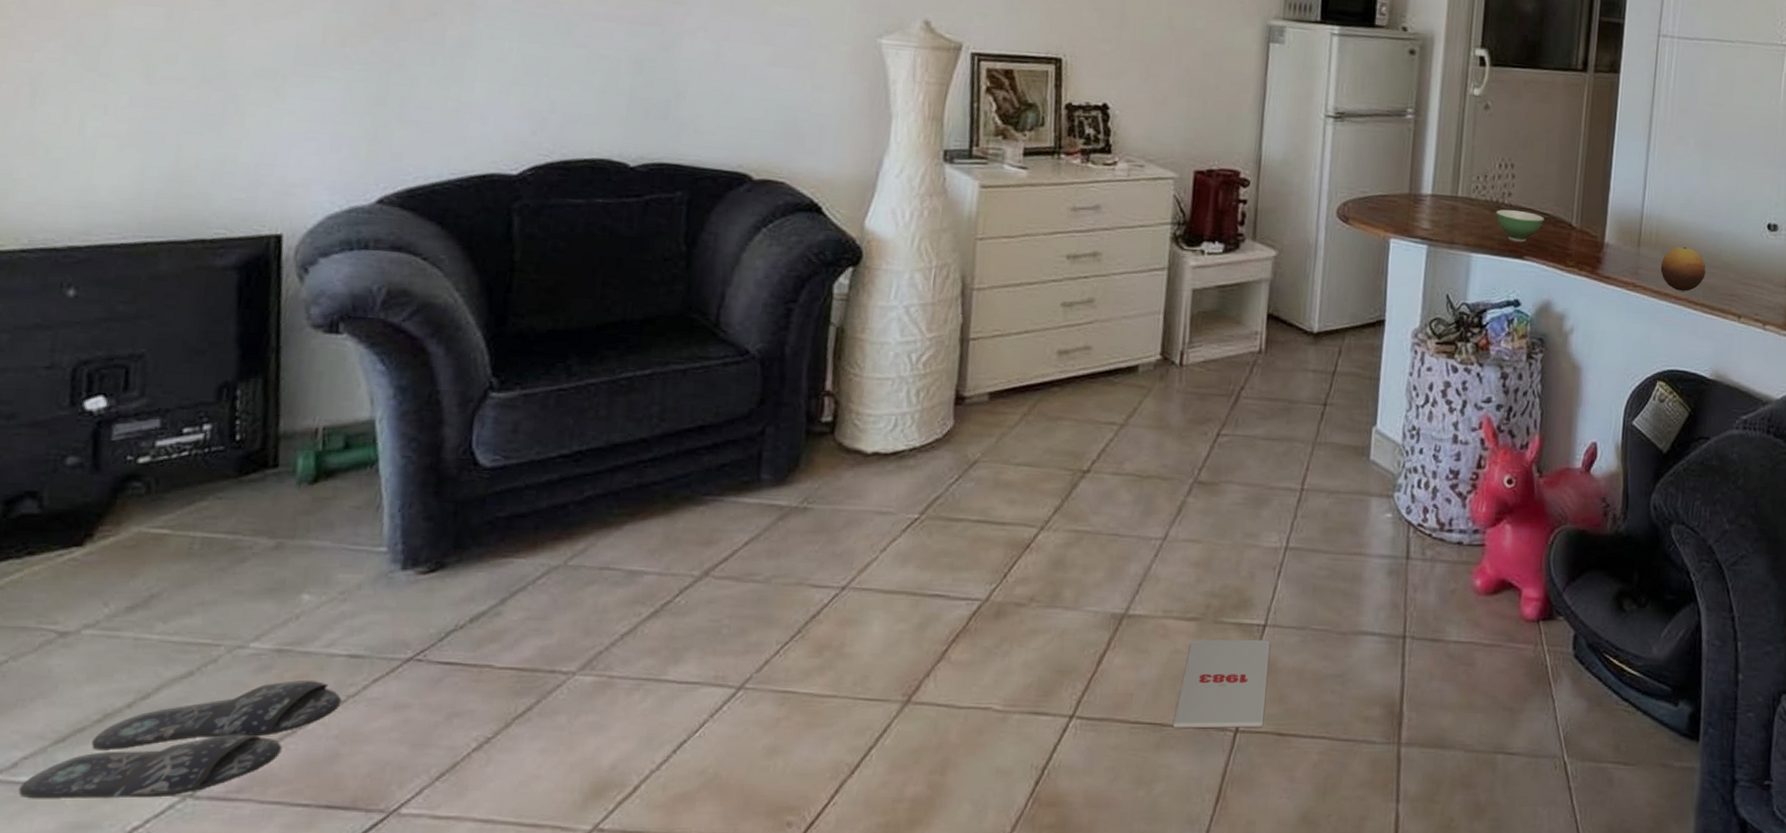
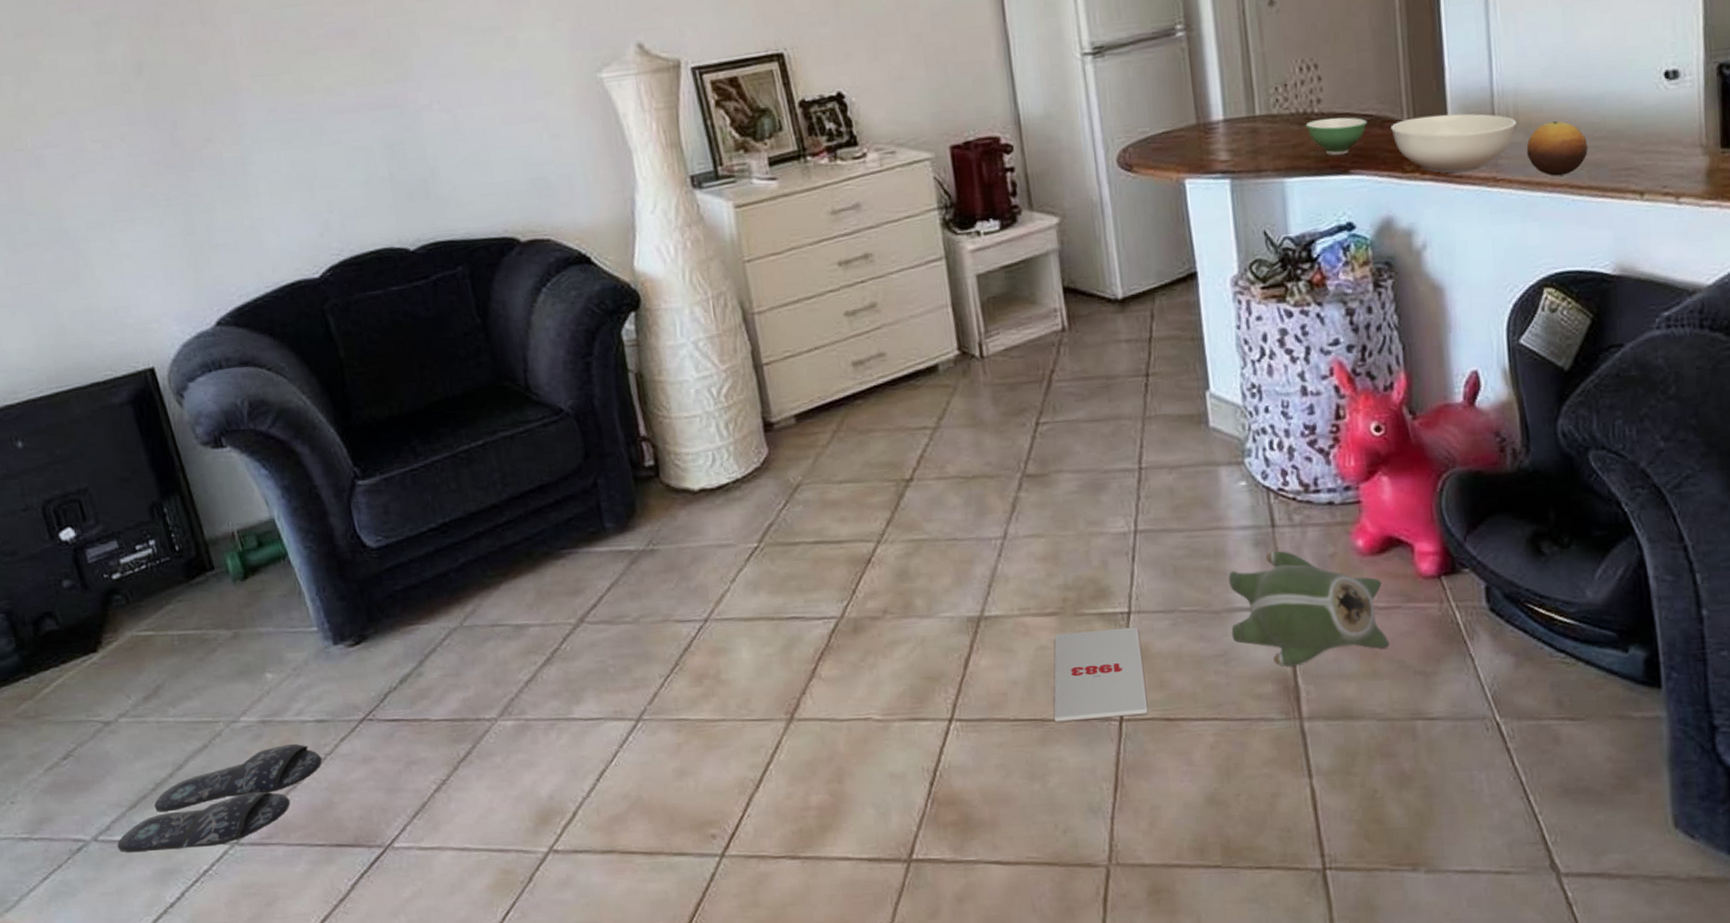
plush toy: none [1352,582,1490,692] -> present [1228,551,1390,667]
bowl: none [1561,223,1657,275] -> present [1390,113,1517,173]

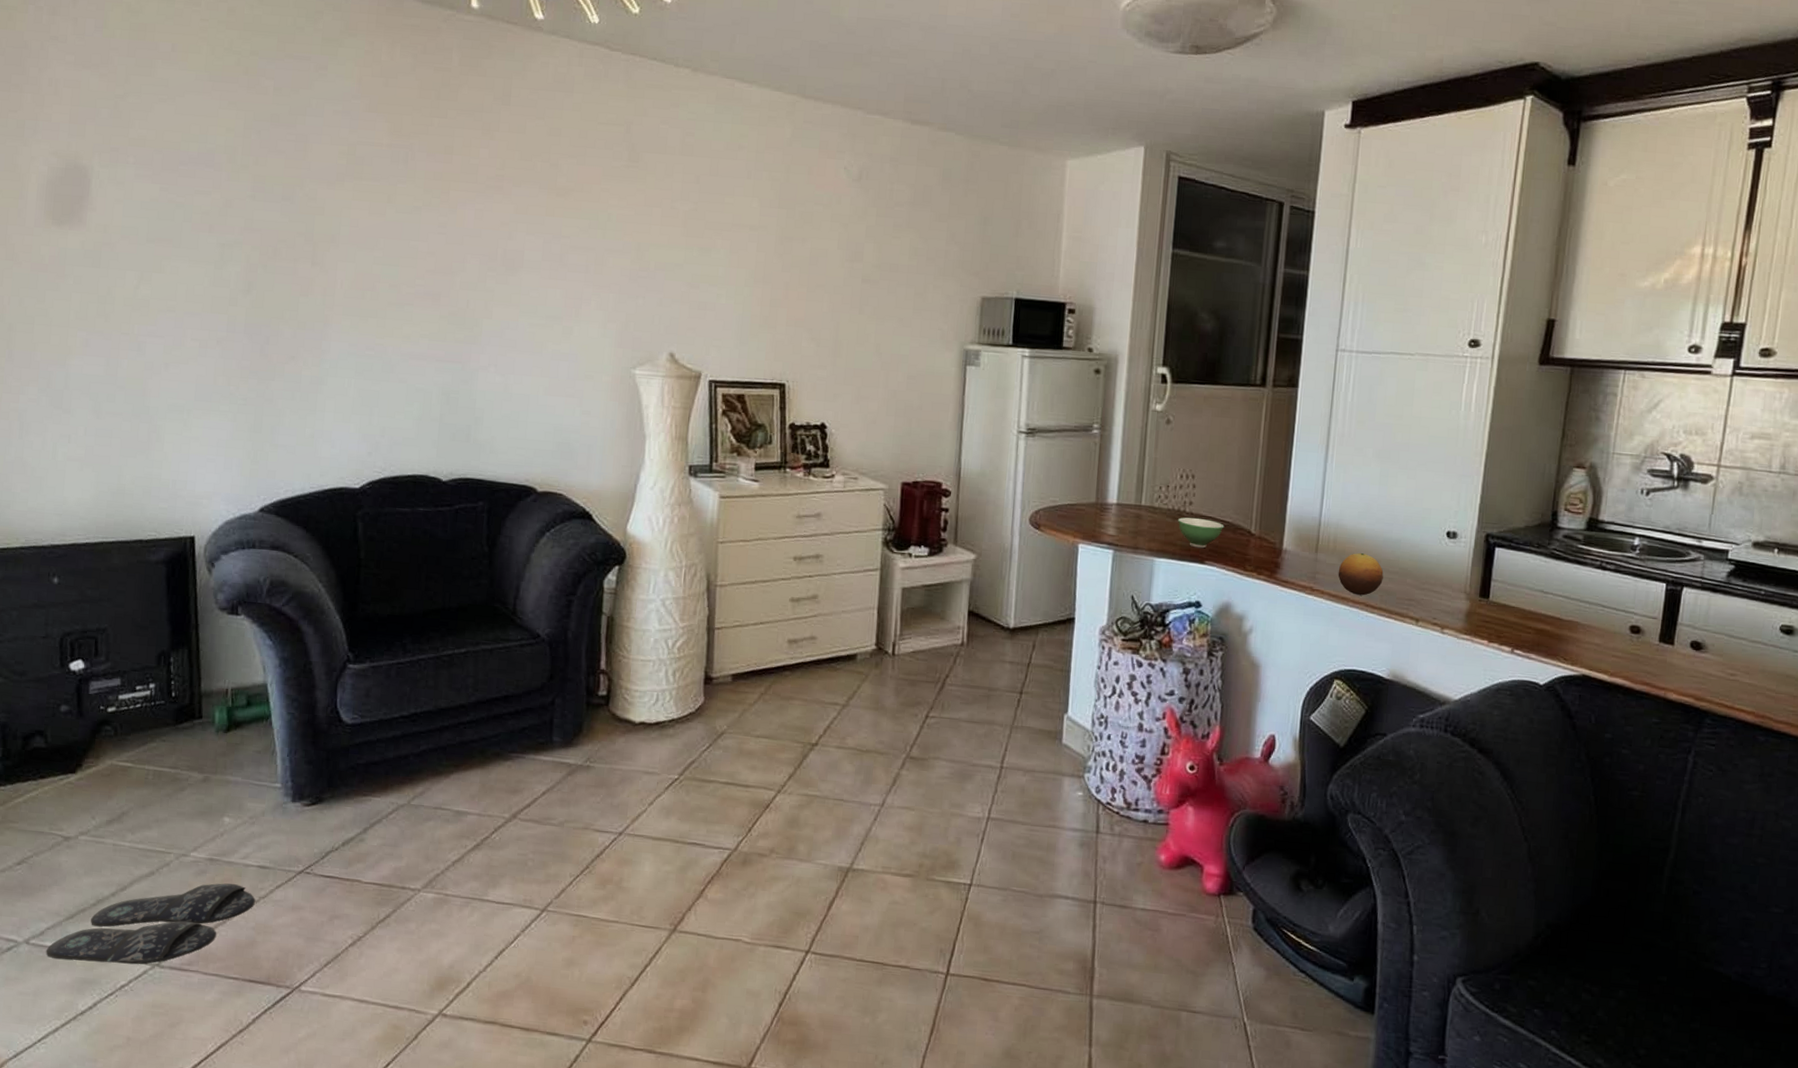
magazine: present [1053,627,1149,722] -> none [892,893,976,972]
plush toy: present [1228,551,1390,667] -> none [1048,853,1174,951]
bowl: present [1390,113,1517,173] -> none [1241,530,1334,580]

